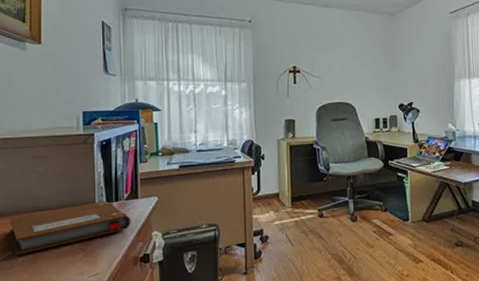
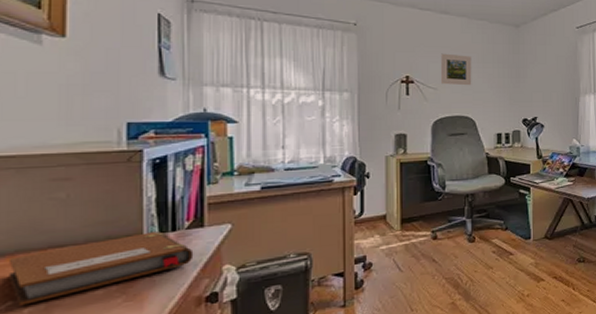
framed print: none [323,44,351,74] -> present [440,53,472,86]

